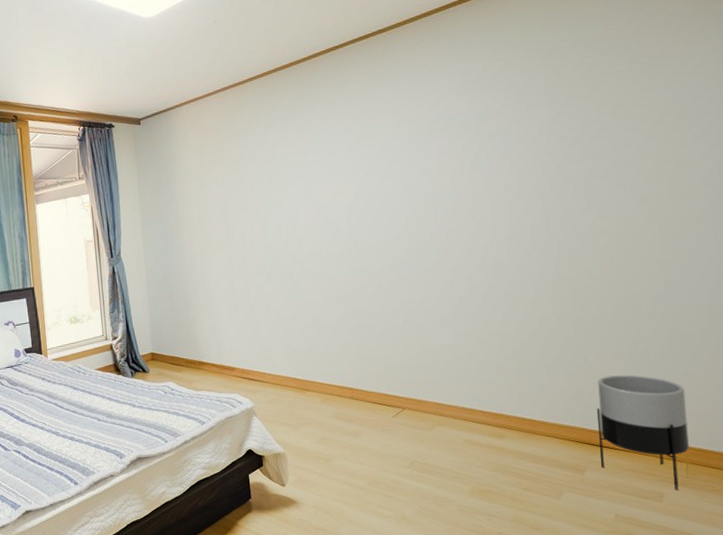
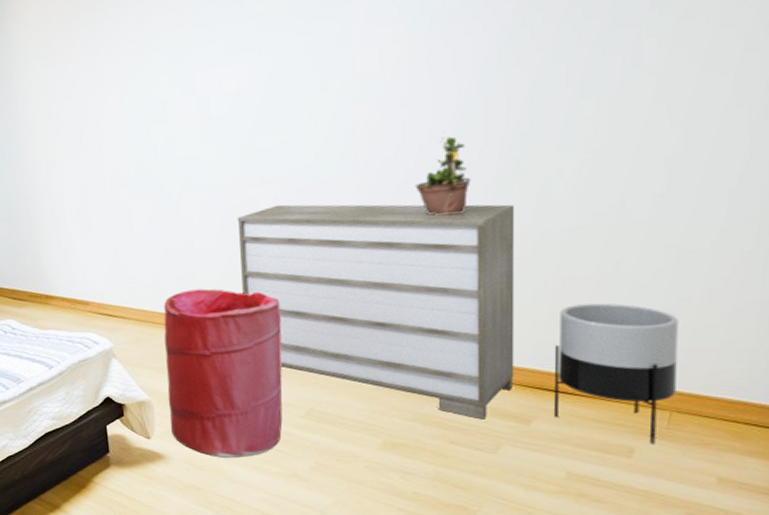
laundry hamper: none [294,358,392,503] -> present [164,288,283,458]
dresser: none [350,291,568,470] -> present [237,204,515,420]
potted plant: none [483,243,525,304] -> present [415,136,471,216]

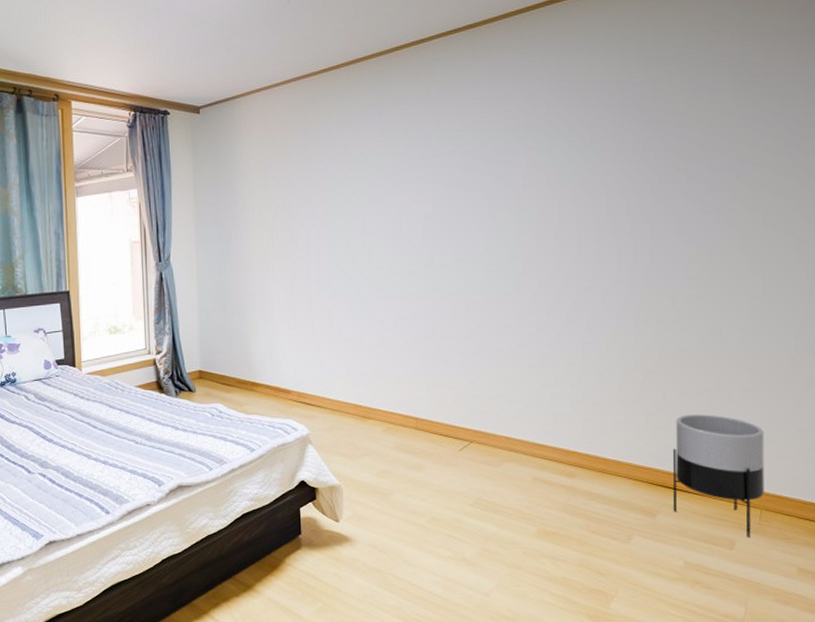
laundry hamper: present [164,288,283,458] -> none [354,384,456,542]
dresser: present [237,204,515,420] -> none [421,314,642,512]
potted plant: present [415,136,471,216] -> none [564,267,608,333]

